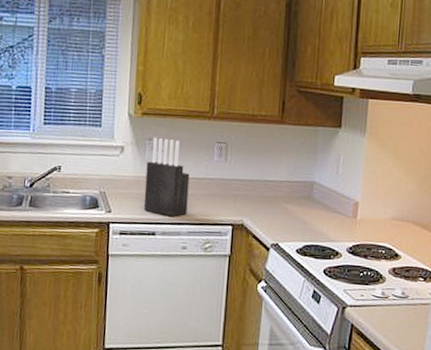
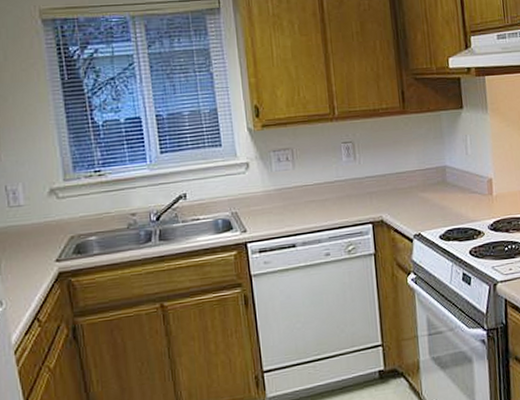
knife block: present [143,137,190,217] -> none [275,147,325,226]

